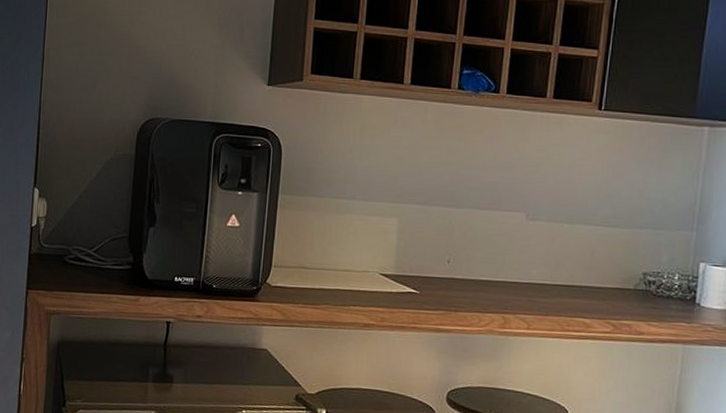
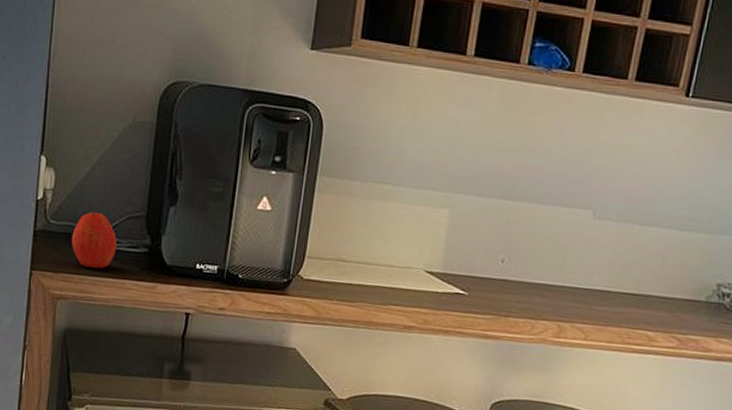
apple: none [62,233,104,286] -> present [71,210,117,269]

